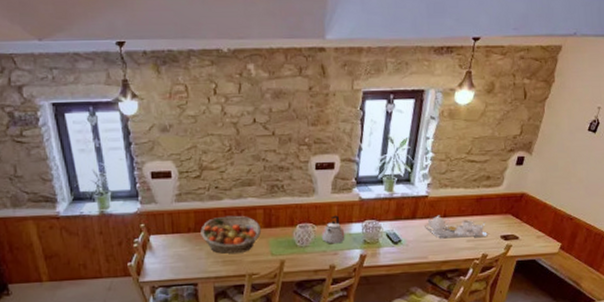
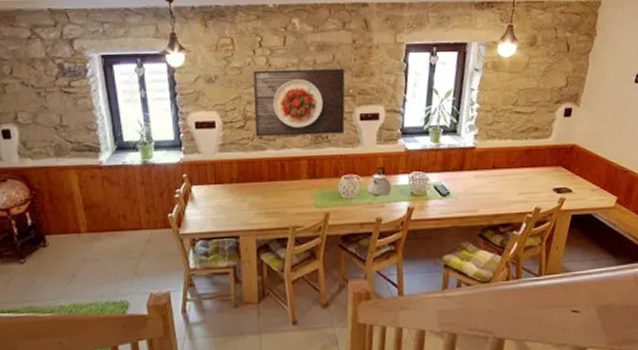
fruit basket: present [200,215,262,254] -> none [243,166,306,205]
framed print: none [208,117,301,187] -> present [253,69,345,137]
tea set: present [425,215,489,238] -> none [473,167,541,191]

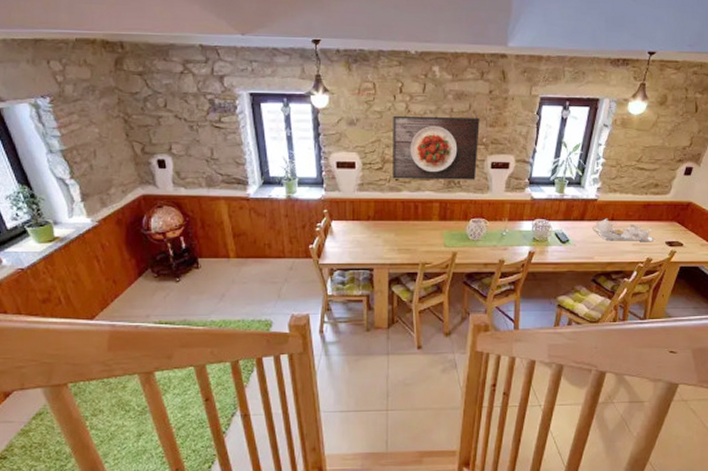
kettle: present [367,166,392,196] -> none [493,212,516,240]
tea set: none [473,167,541,191] -> present [592,218,654,241]

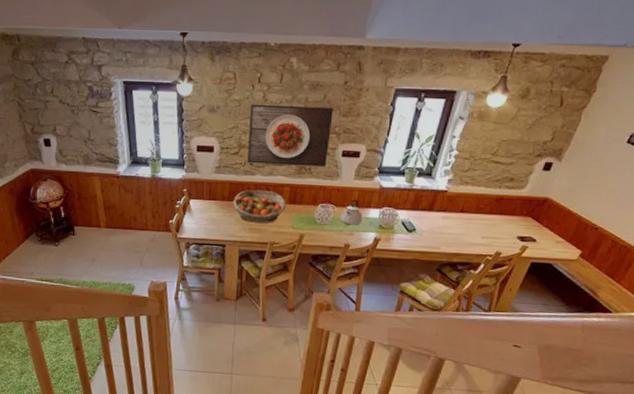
fruit basket: none [379,207,437,242] -> present [233,189,287,223]
kettle: none [493,212,516,240] -> present [340,199,363,226]
tea set: present [592,218,654,241] -> none [441,210,505,235]

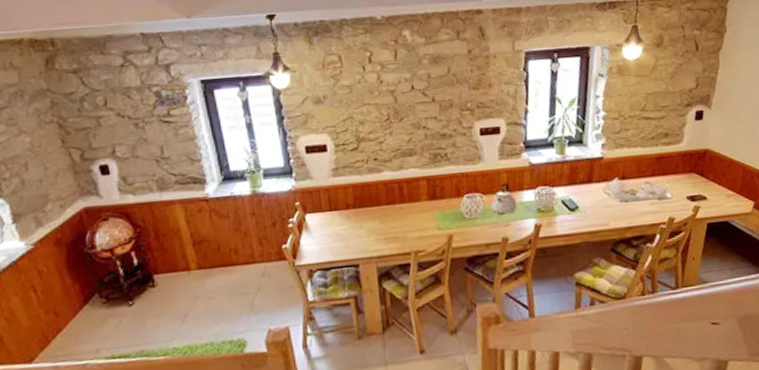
fruit basket: present [233,189,287,223] -> none [360,188,427,231]
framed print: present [247,104,333,167] -> none [364,81,465,159]
tea set: none [441,210,505,235] -> present [602,177,674,202]

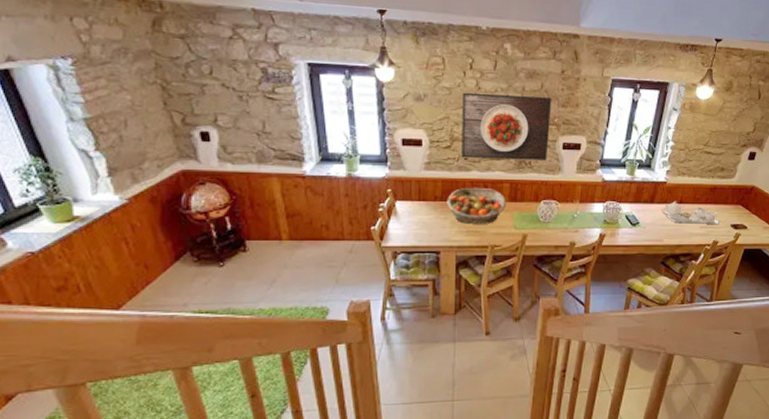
fruit basket: none [360,188,427,231] -> present [447,187,507,224]
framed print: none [364,81,465,159] -> present [461,92,551,161]
kettle: present [490,183,517,215] -> none [564,194,587,222]

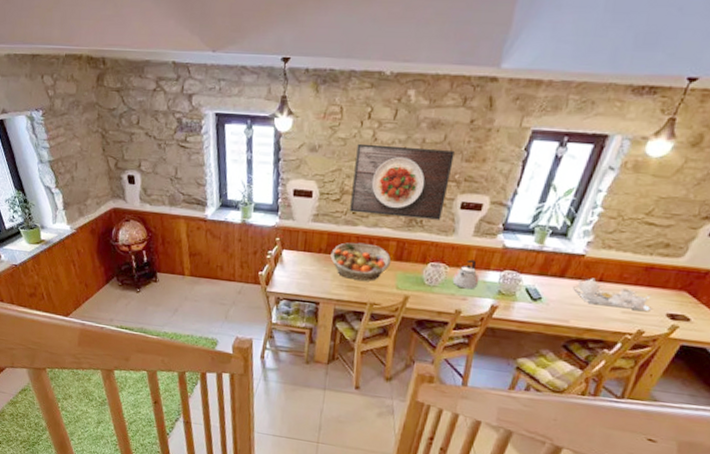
kettle: none [564,194,587,222] -> present [452,259,479,290]

